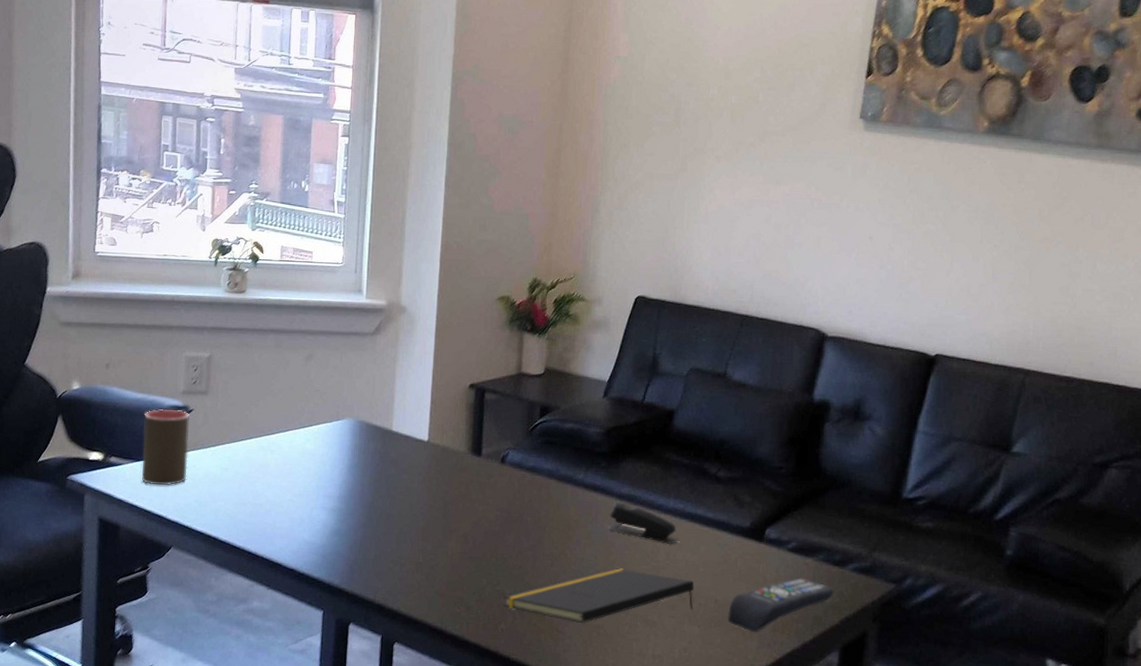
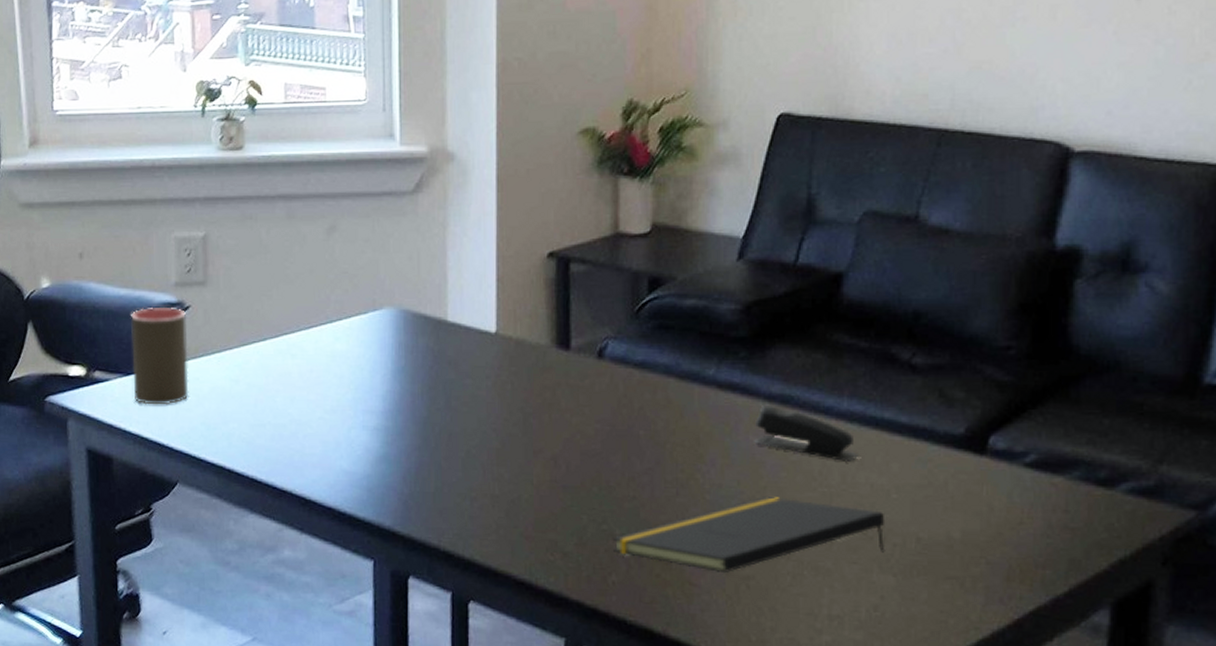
remote control: present [728,578,834,633] -> none [937,504,1099,584]

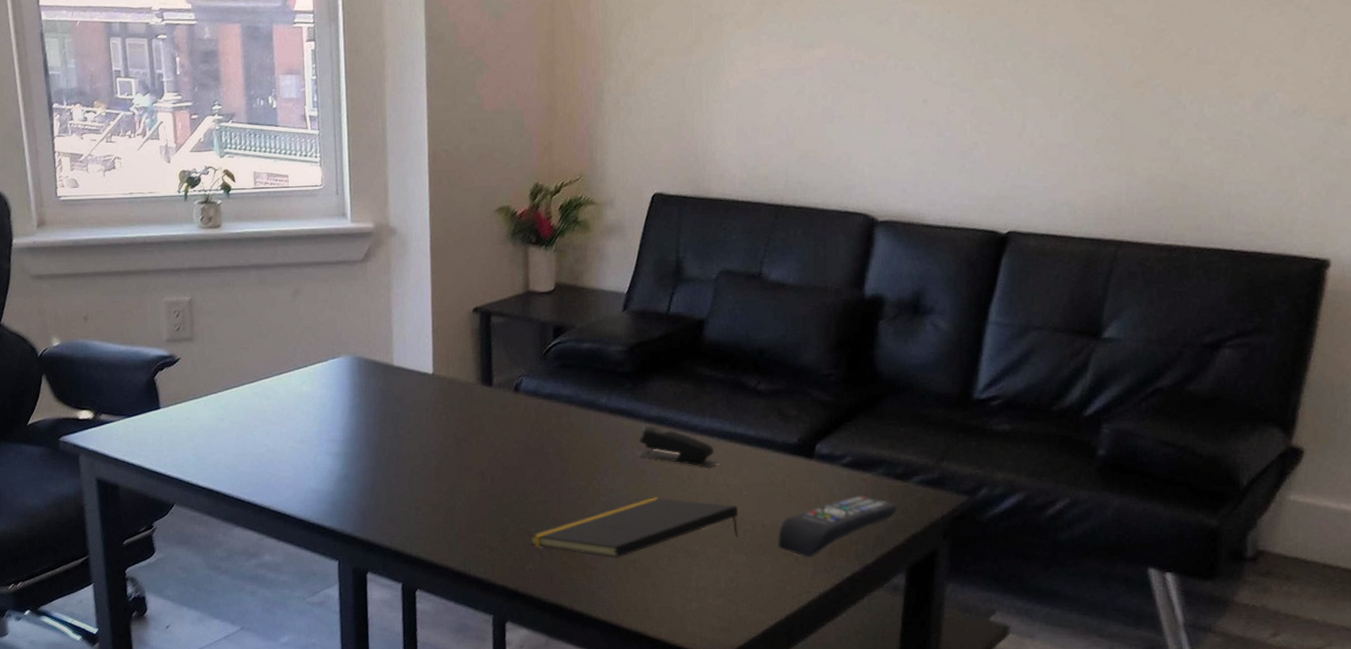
cup: present [131,308,189,405] -> none [130,360,182,441]
remote control: none [937,504,1099,584] -> present [778,495,898,558]

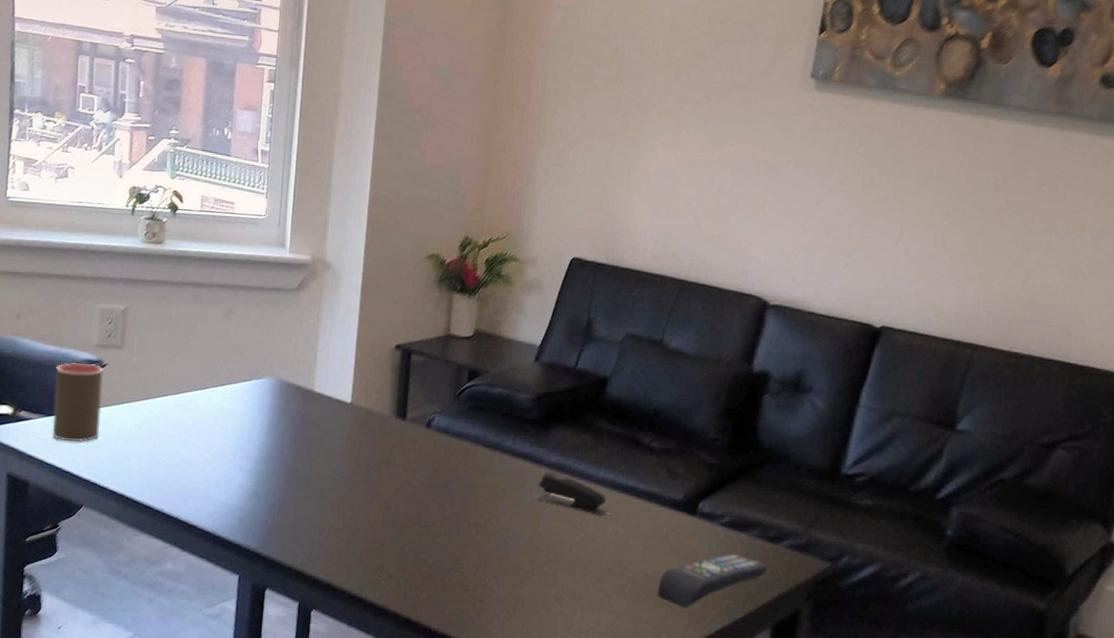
cup: none [130,360,182,441] -> present [53,362,103,443]
notepad: present [528,497,739,559] -> none [425,538,623,595]

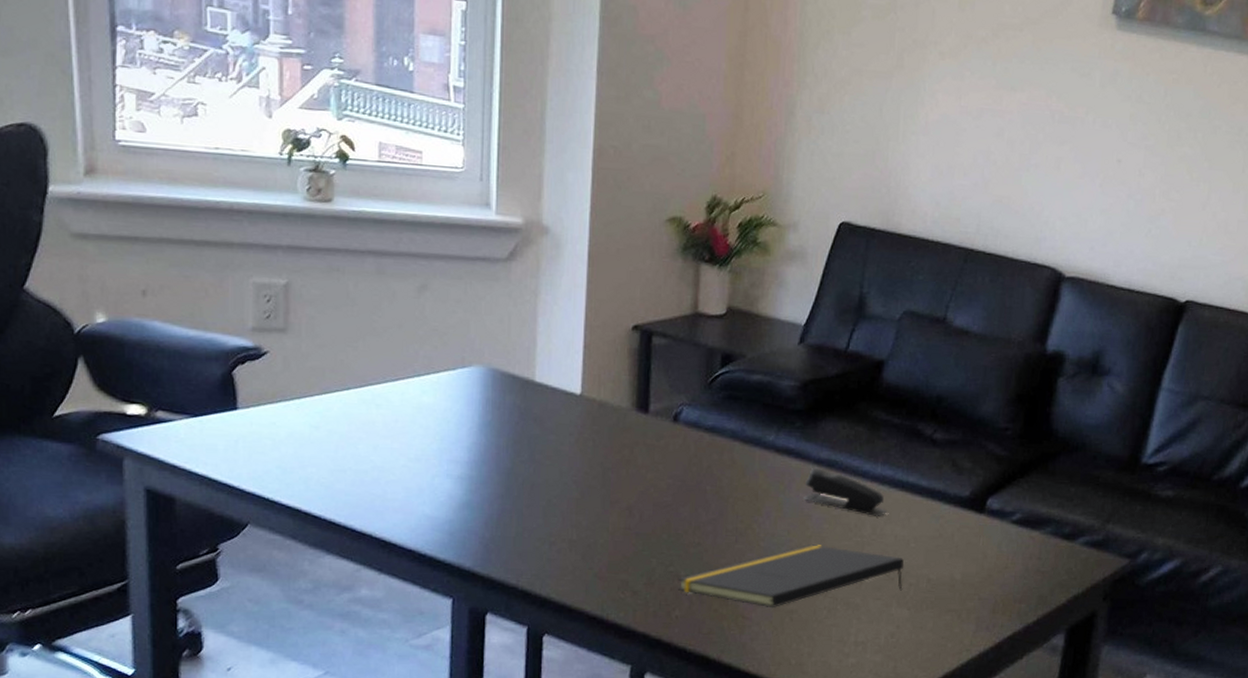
cup: present [53,362,103,443] -> none [201,350,264,448]
notepad: none [425,538,623,595] -> present [677,544,904,609]
remote control: present [657,553,768,609] -> none [942,553,1062,615]

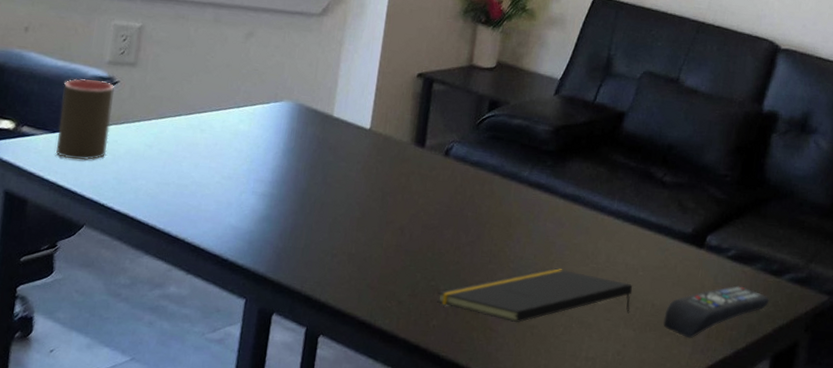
cup: none [201,350,264,448] -> present [56,78,114,161]
stapler: present [803,467,887,516] -> none [549,201,620,247]
remote control: none [942,553,1062,615] -> present [663,285,770,339]

